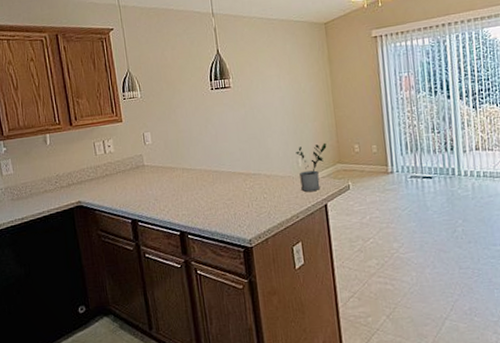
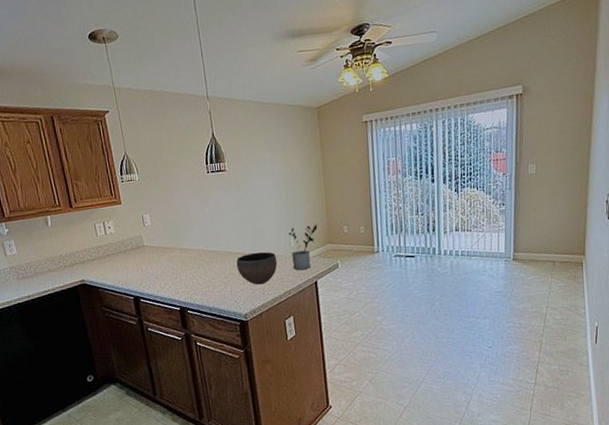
bowl: none [240,172,284,208] -> present [236,251,278,285]

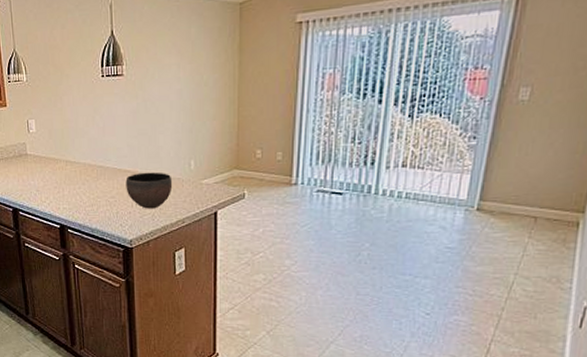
potted plant: present [288,224,318,271] -> none [189,145,224,198]

